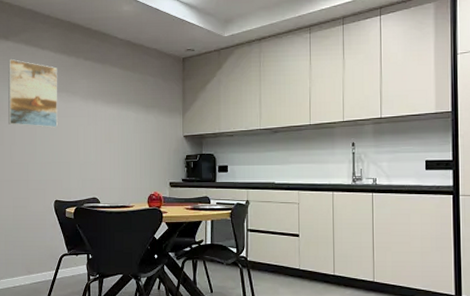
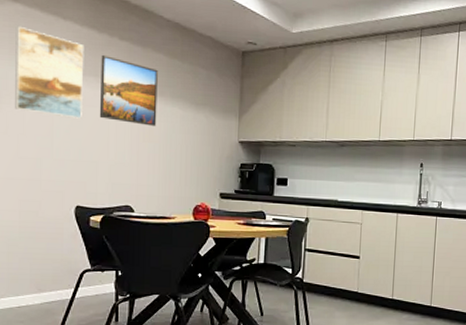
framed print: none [70,73,115,129] -> present [99,54,158,126]

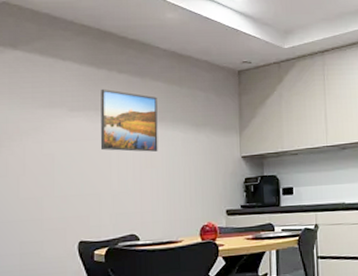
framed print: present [14,26,84,119] -> none [14,71,84,154]

